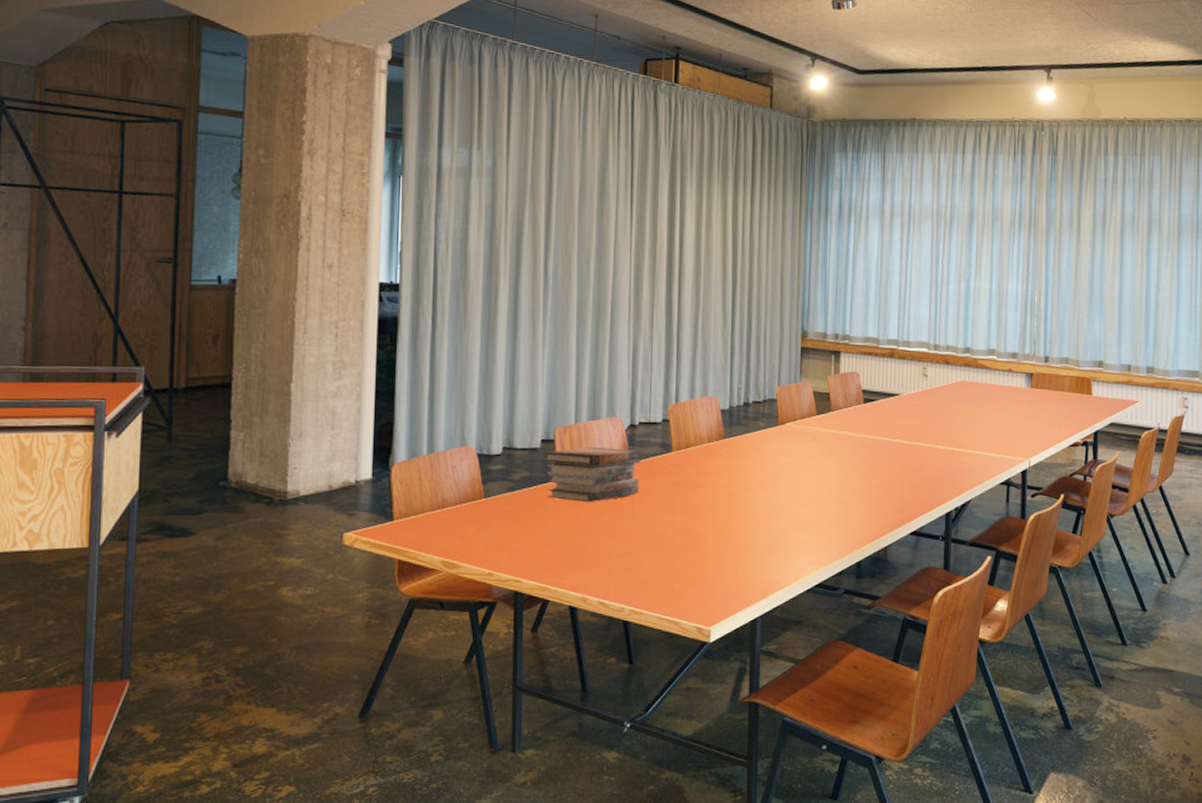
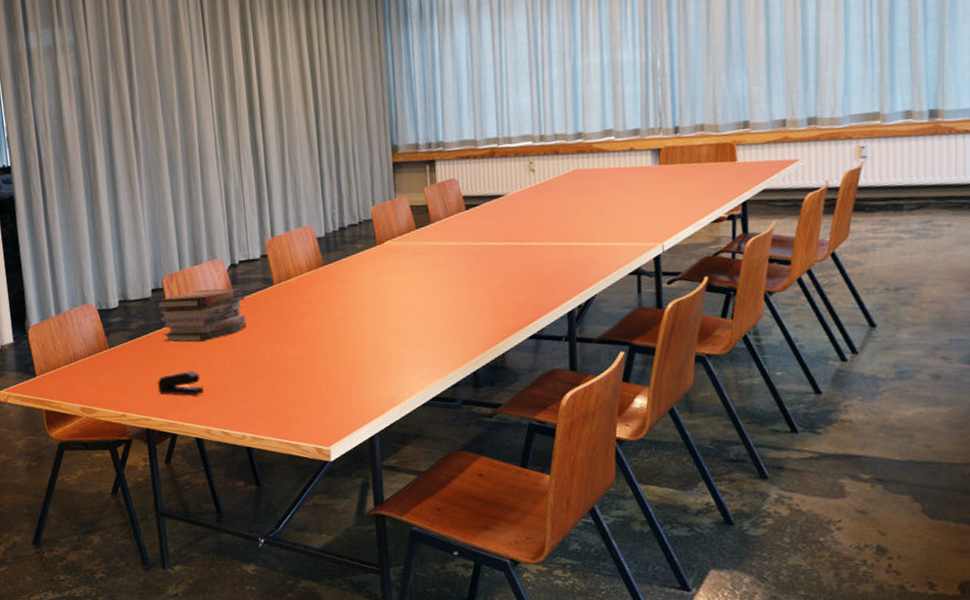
stapler: none [534,532,586,559] -> present [157,371,205,396]

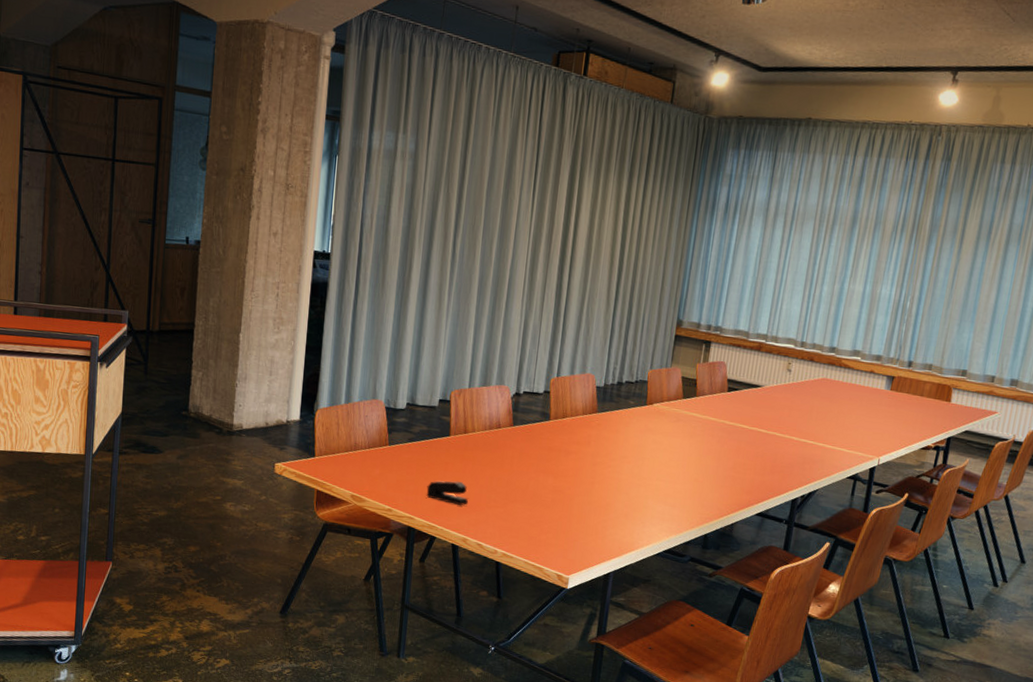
book stack: present [155,287,247,343] -> none [440,409,523,458]

